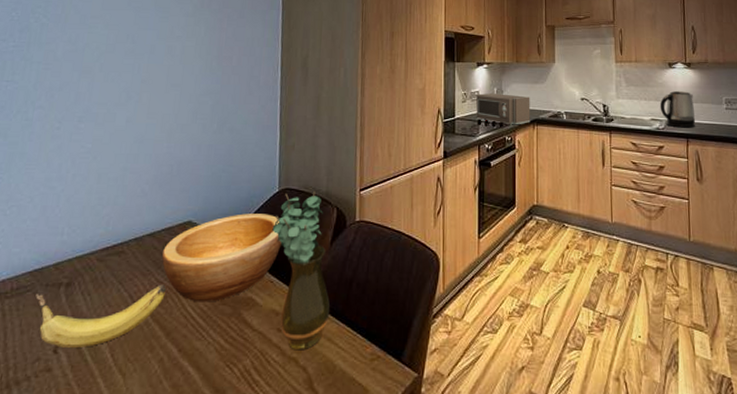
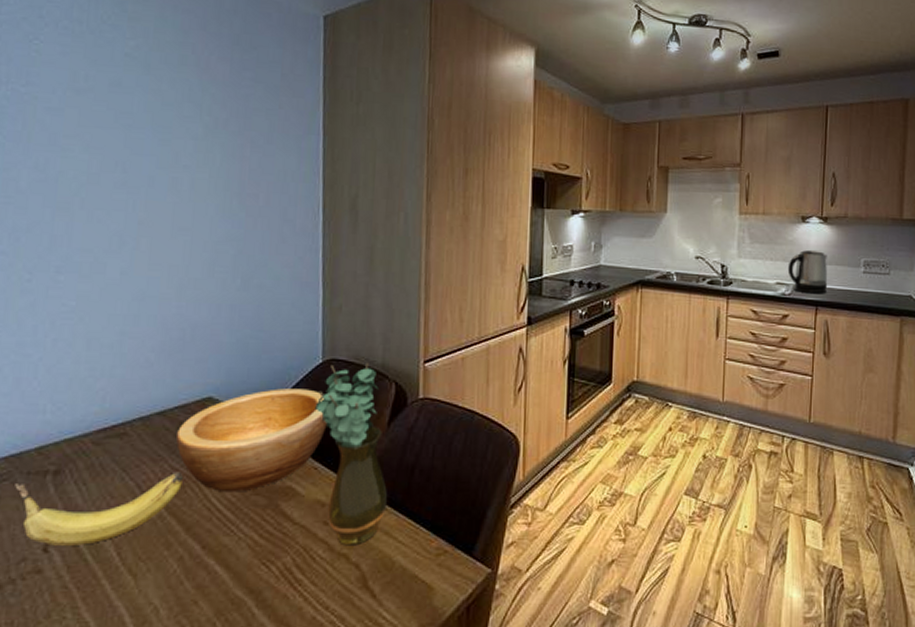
microwave: present [476,93,531,126] -> none [568,248,635,289]

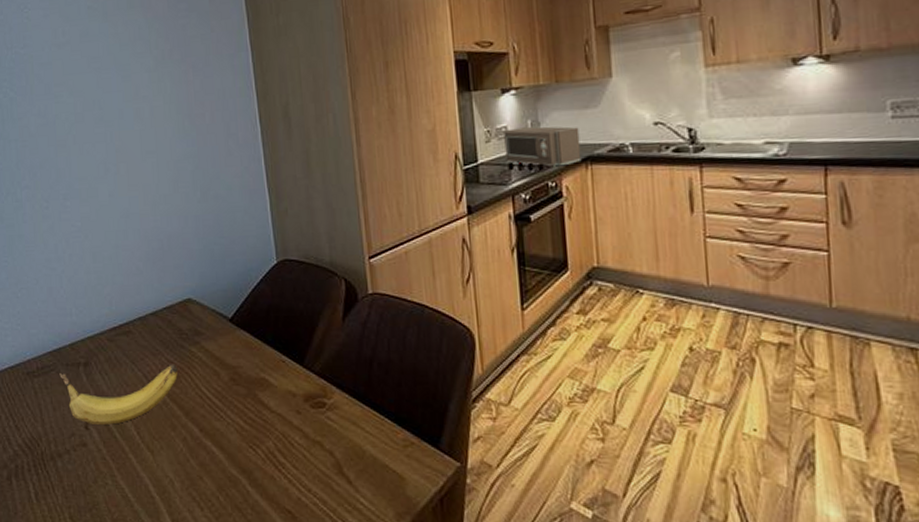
bowl: present [176,388,327,492] -> none [168,288,288,383]
vase: present [315,362,388,546] -> none [276,260,352,434]
microwave: none [568,248,635,289] -> present [504,126,582,168]
kettle: present [787,249,828,294] -> none [778,97,840,152]

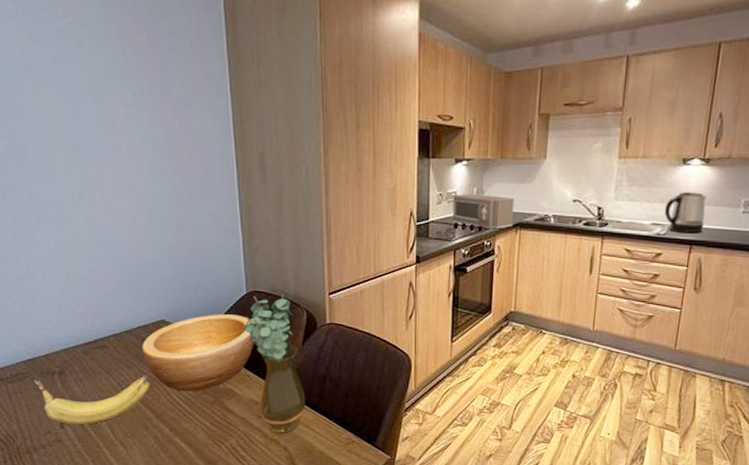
bowl: none [168,288,288,383] -> present [142,314,254,392]
vase: none [276,260,352,434] -> present [244,293,306,434]
kettle: none [778,97,840,152] -> present [664,191,706,234]

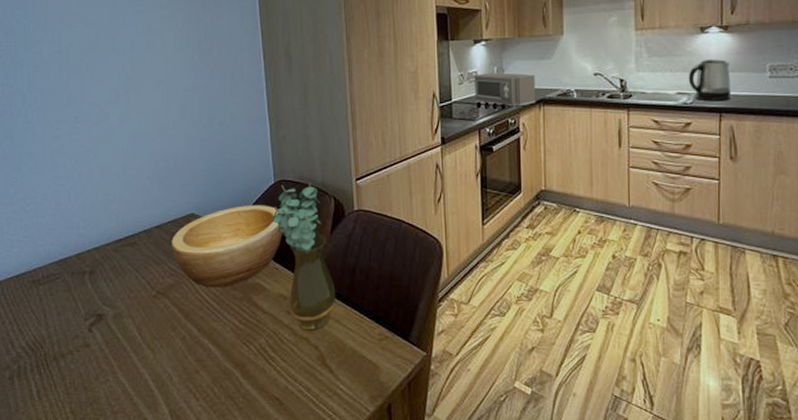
fruit: present [34,375,150,425] -> none [65,272,179,327]

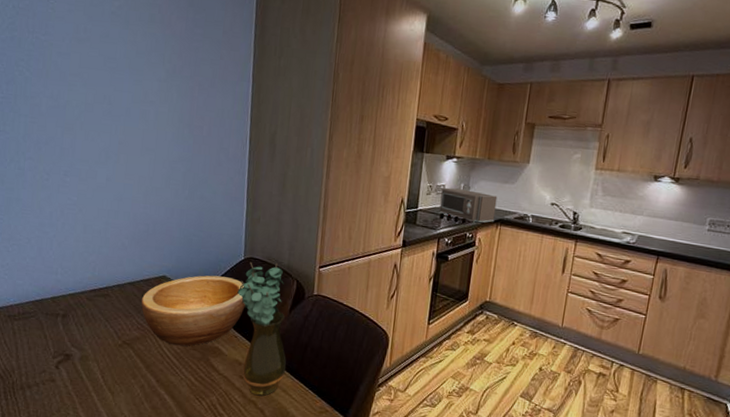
kettle: present [688,58,732,101] -> none [634,205,675,246]

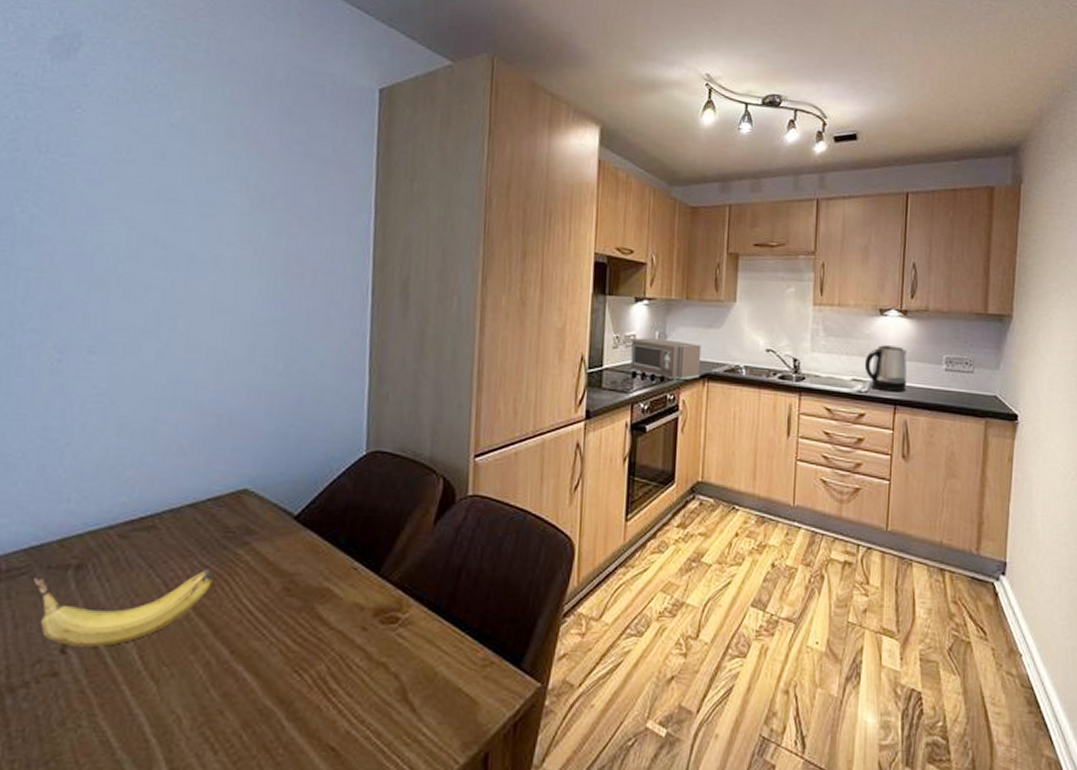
fruit: none [38,320,145,368] -> present [34,569,213,647]
bowl: present [141,275,246,346] -> none [207,481,369,593]
vase: present [237,261,287,396] -> none [357,455,432,654]
kettle: none [634,205,675,246] -> present [864,344,907,393]

